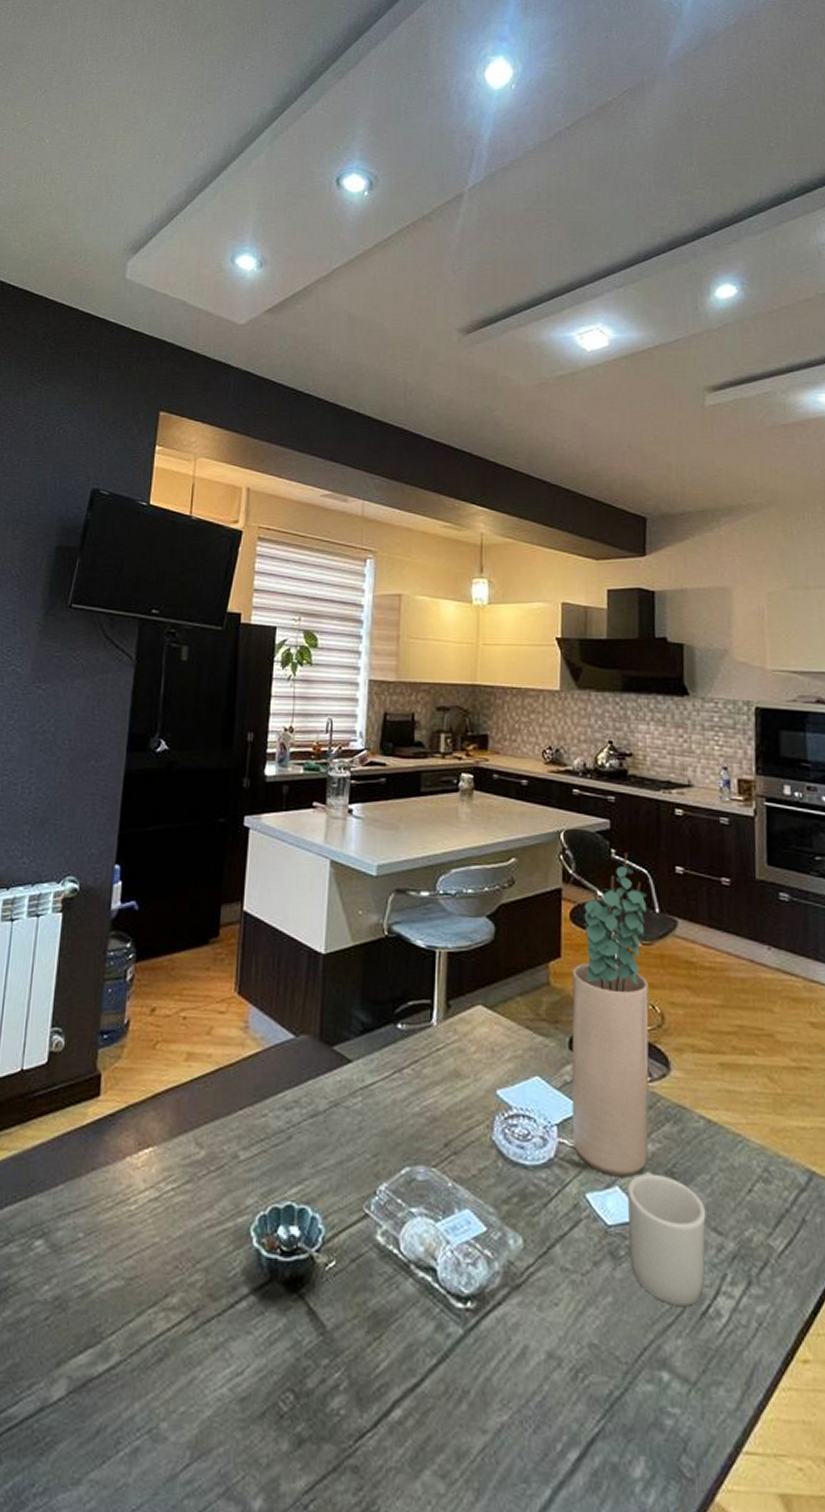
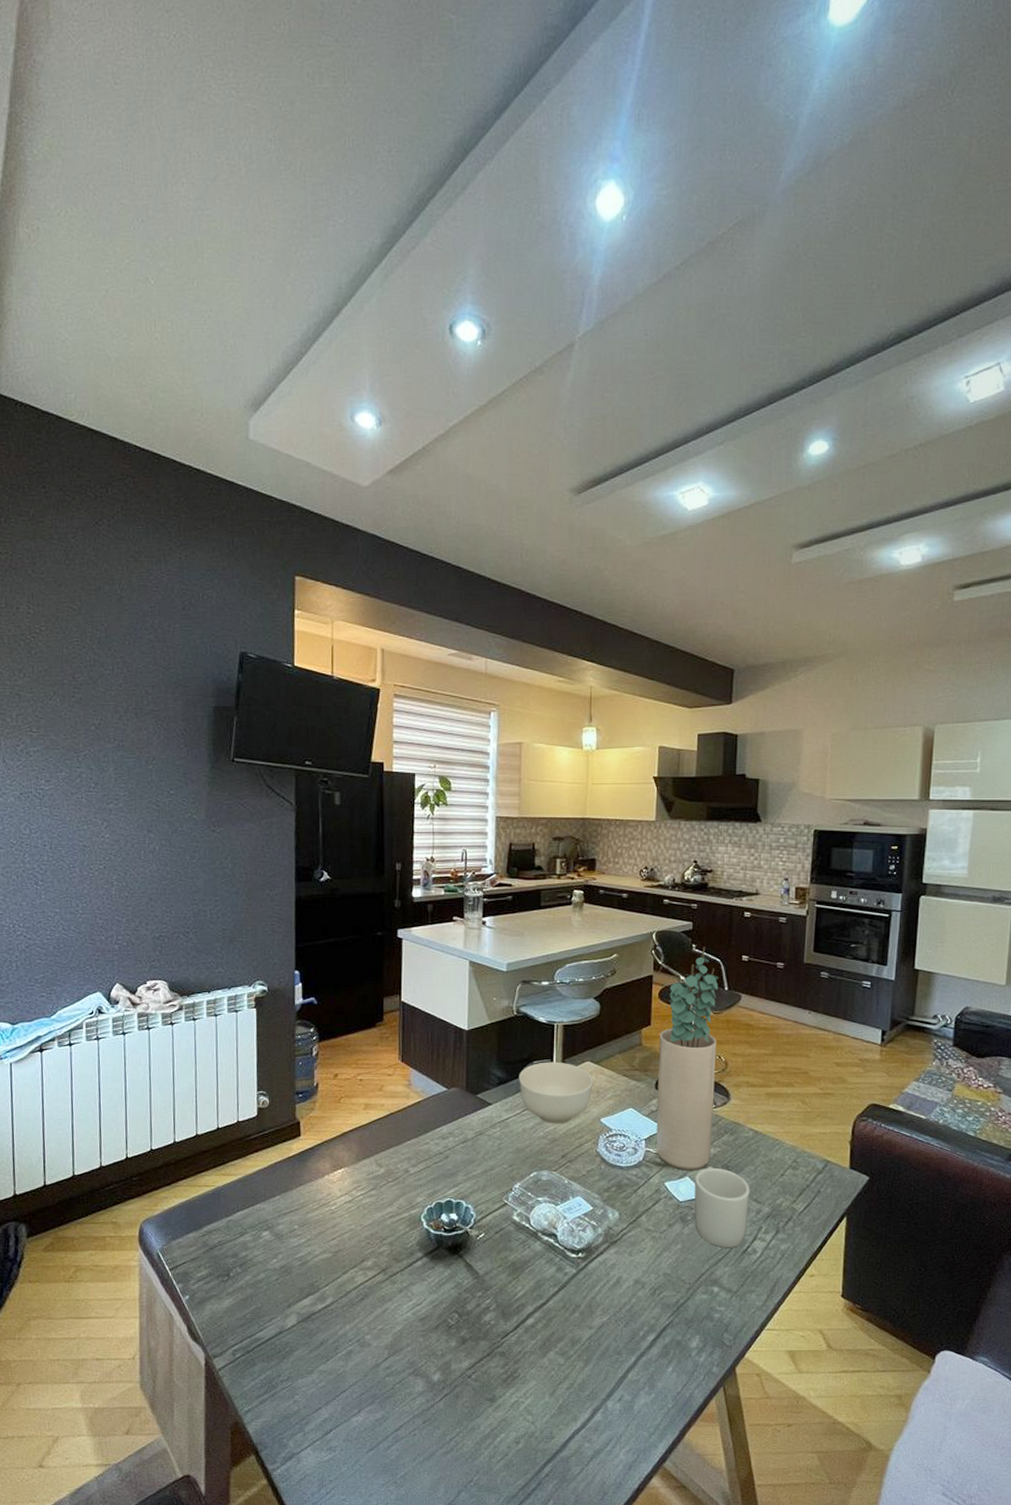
bowl: none [389,1003,486,1096] -> present [519,1062,593,1124]

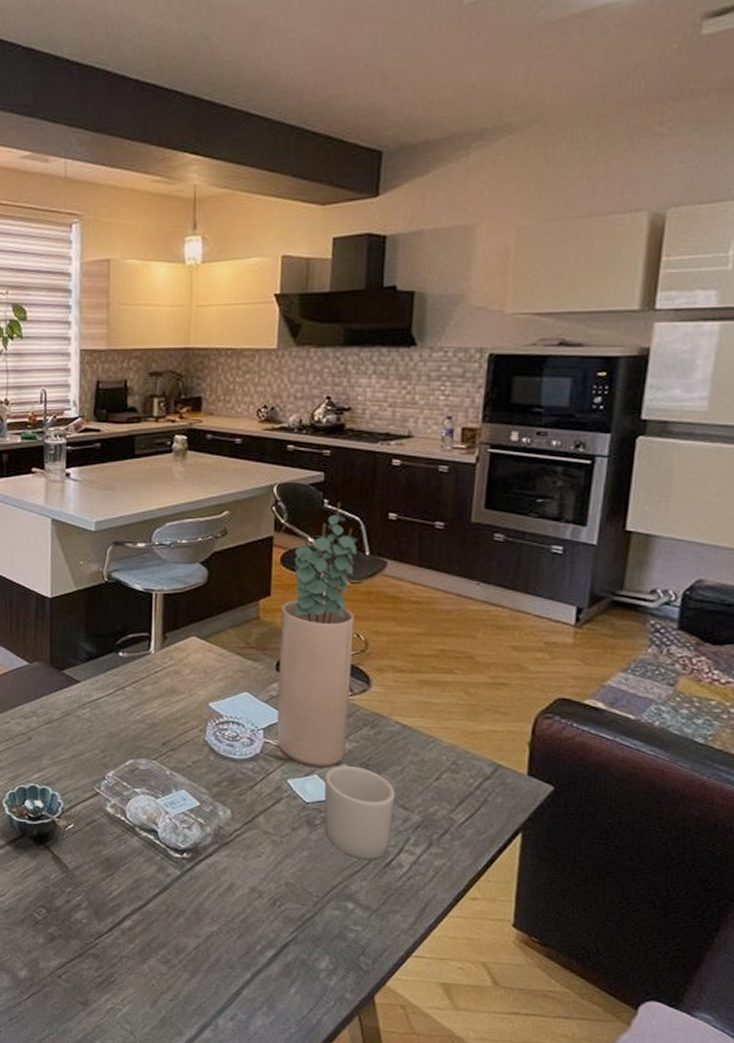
bowl: present [519,1062,593,1124] -> none [111,635,200,707]

